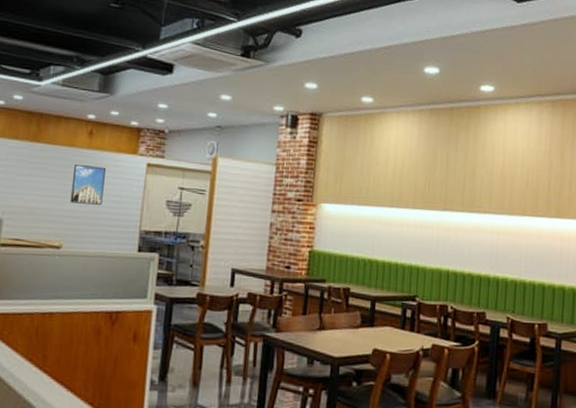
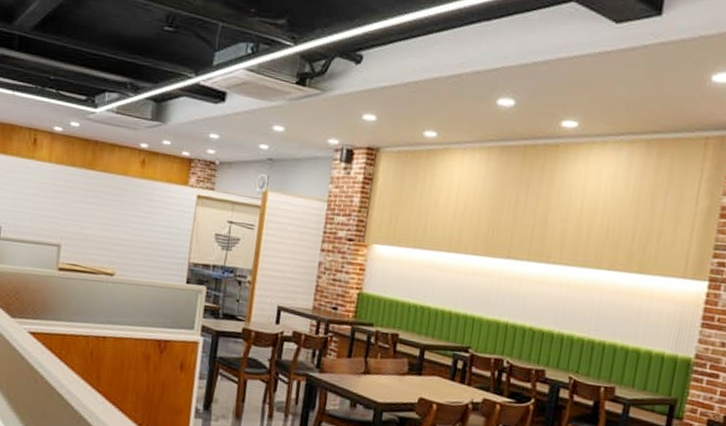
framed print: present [70,163,107,205] -> none [122,193,158,235]

